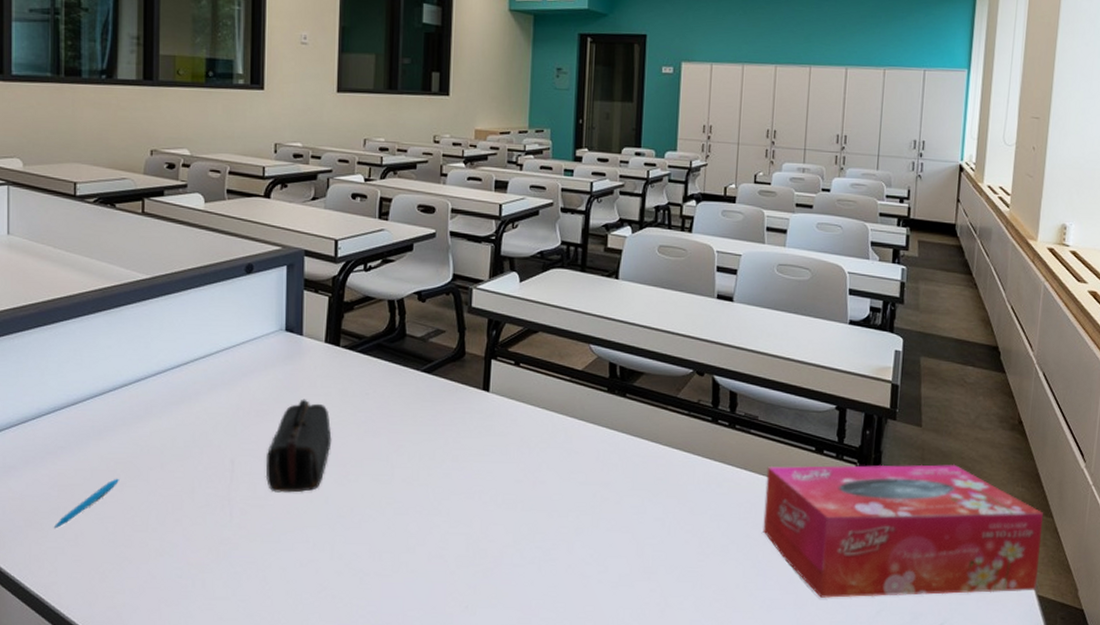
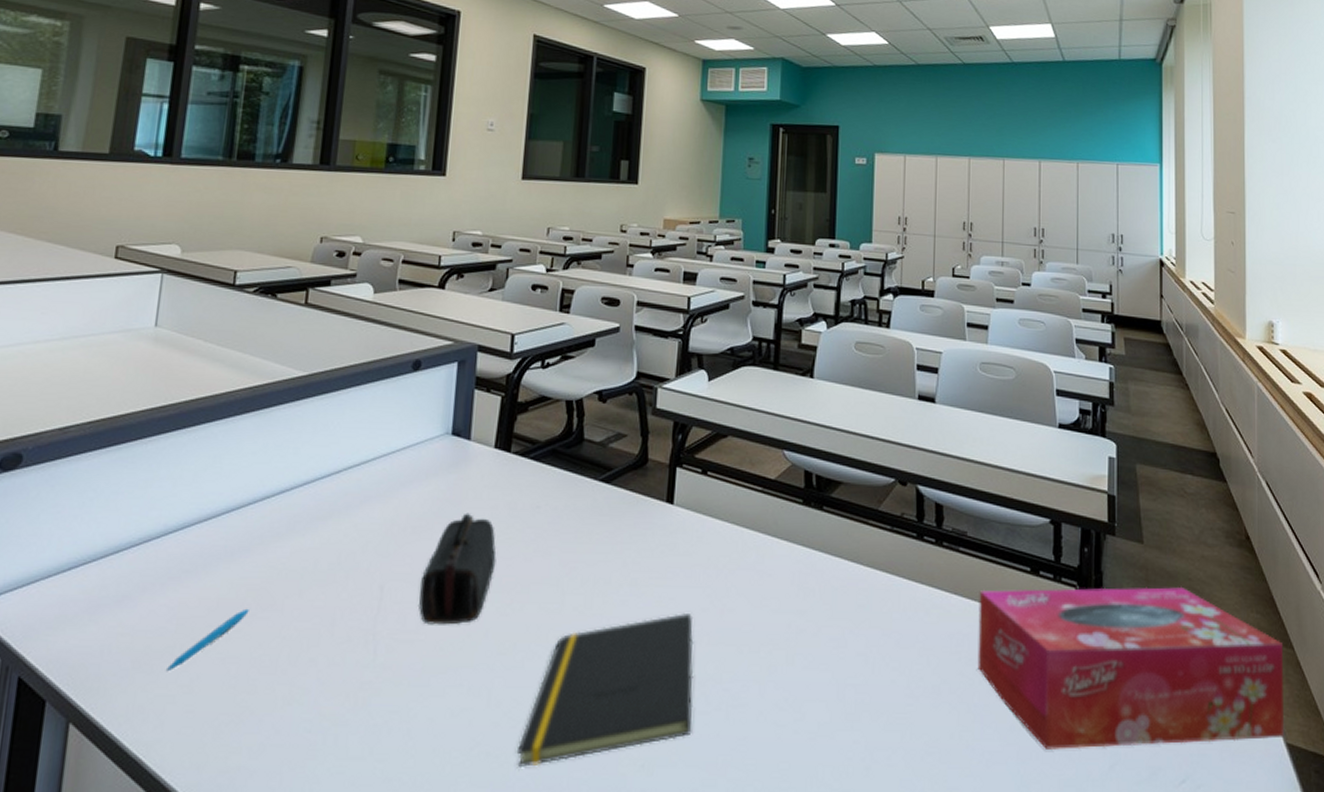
notepad: none [358,483,510,607] -> present [516,612,694,767]

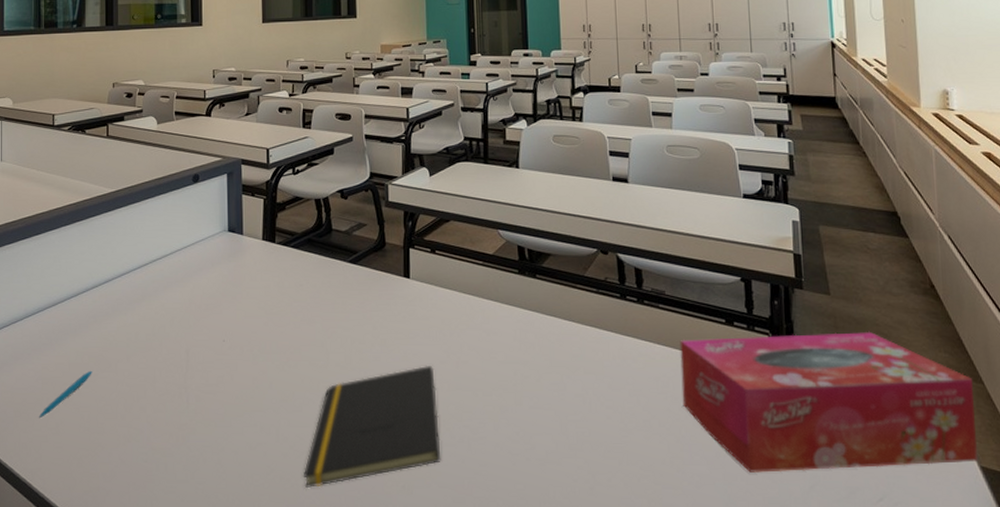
pencil case: present [419,513,496,625] -> none [217,292,272,380]

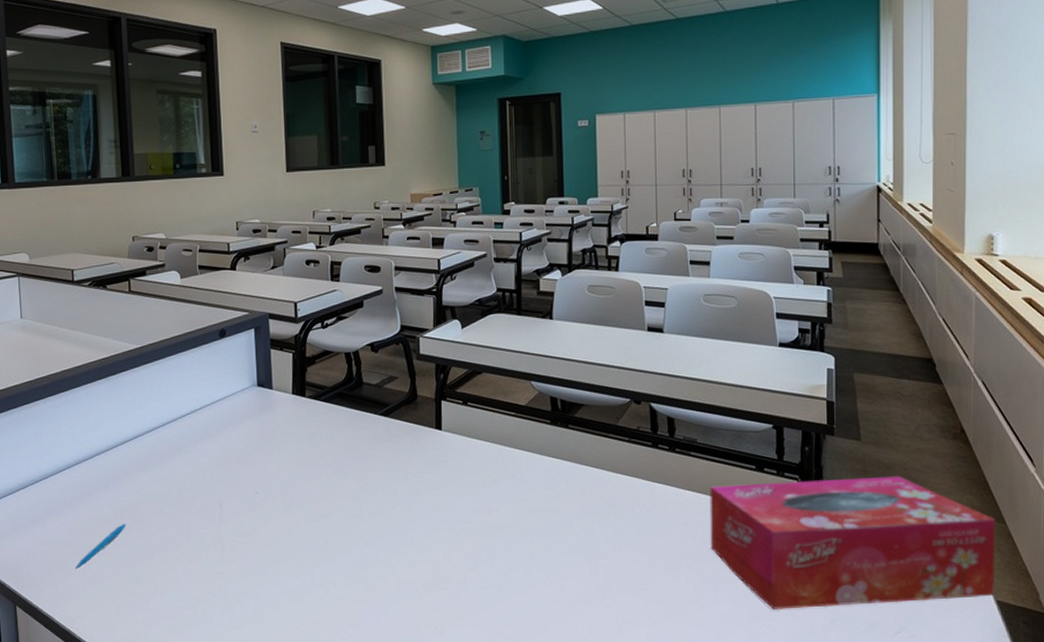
notepad: present [303,365,441,488] -> none [338,513,473,630]

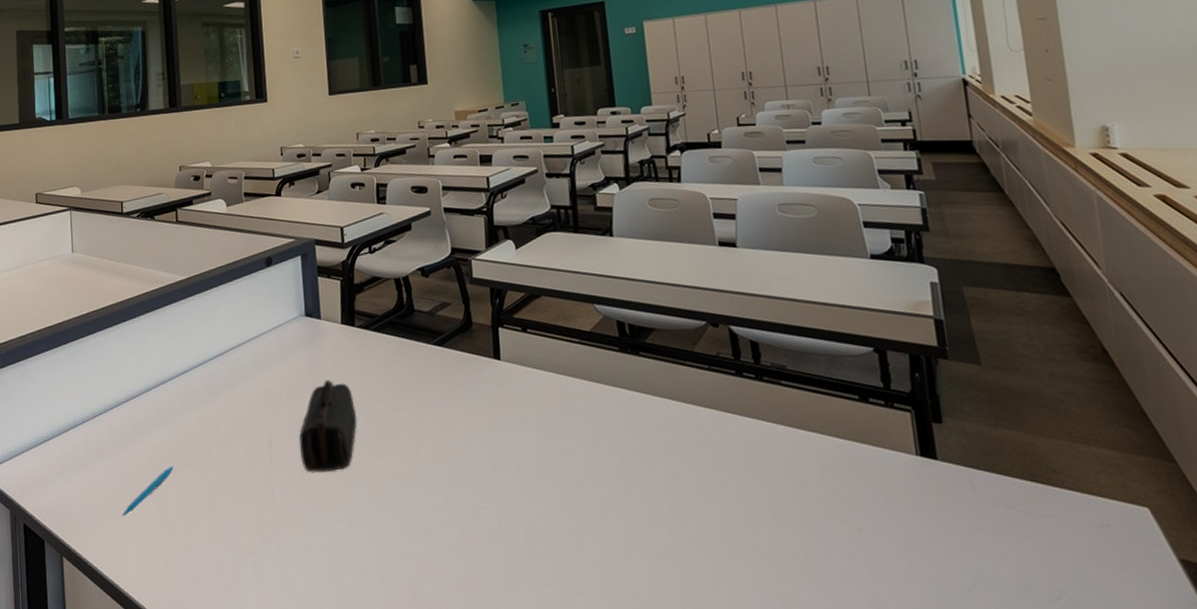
pencil case: none [249,445,305,530] -> present [299,379,357,473]
tissue box: present [710,475,996,609] -> none [807,404,1177,568]

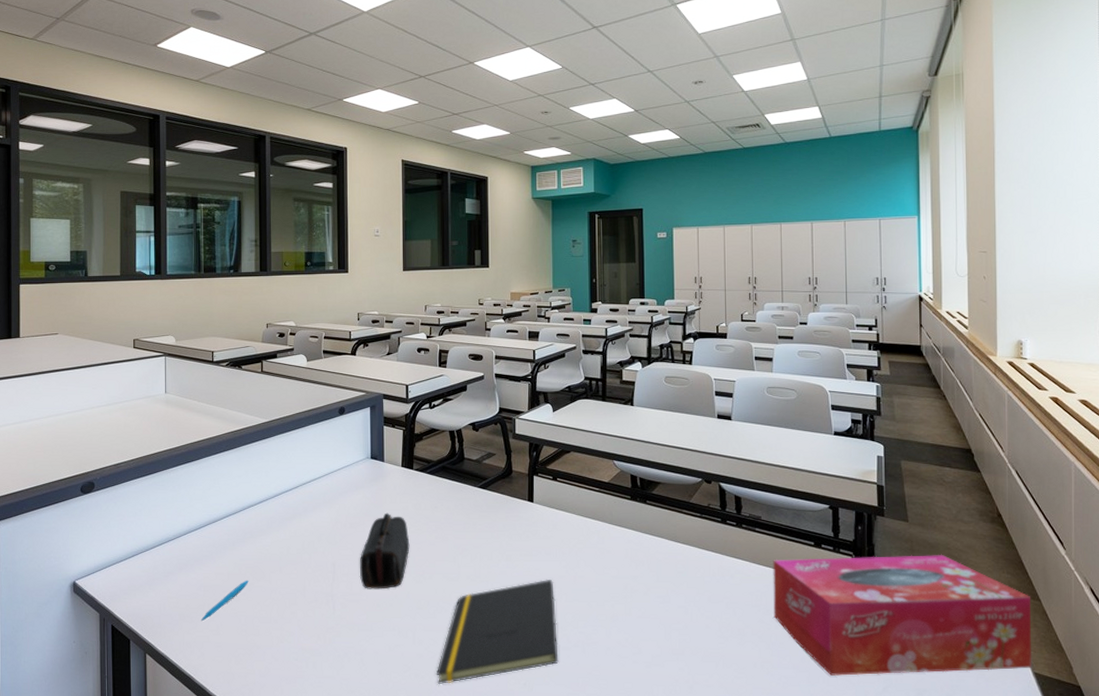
notepad: none [397,453,546,587] -> present [436,579,559,684]
tissue box: none [807,404,1177,568] -> present [773,554,1033,676]

